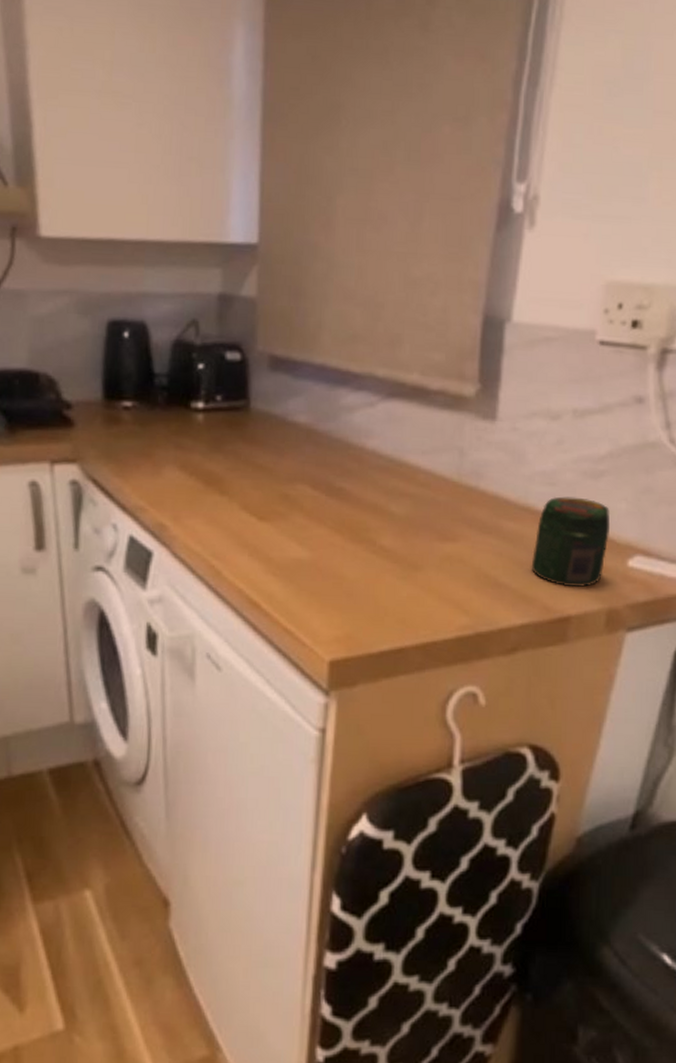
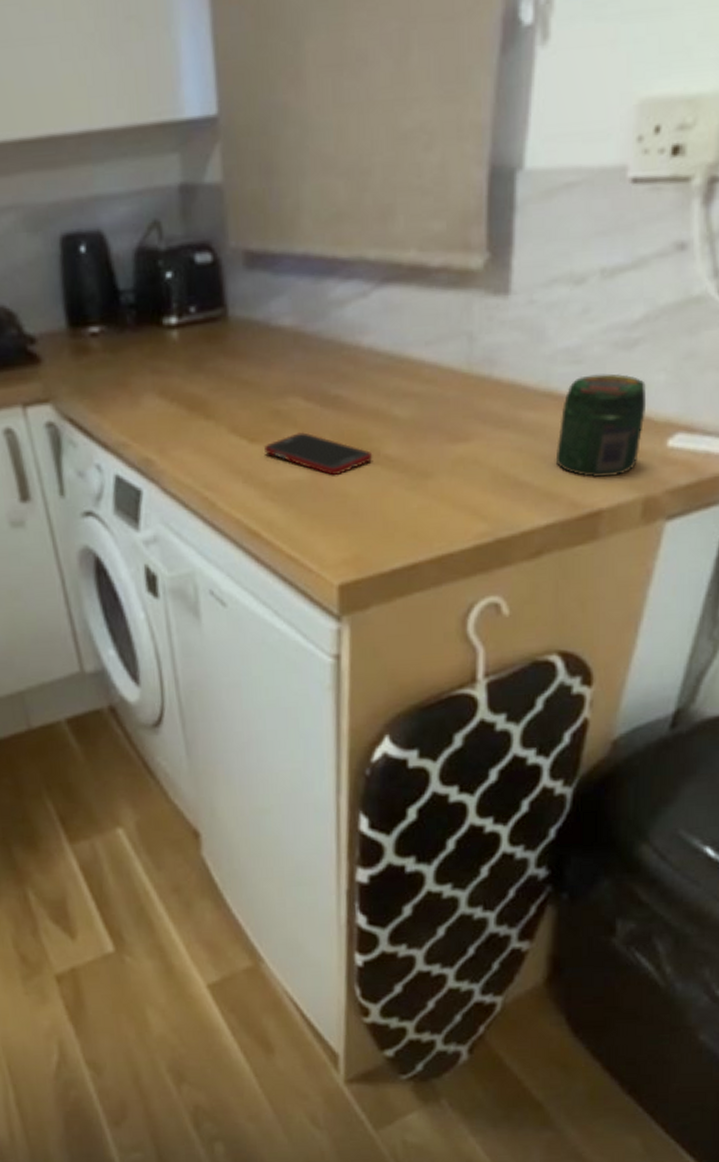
cell phone: none [272,516,370,559] -> present [265,432,373,476]

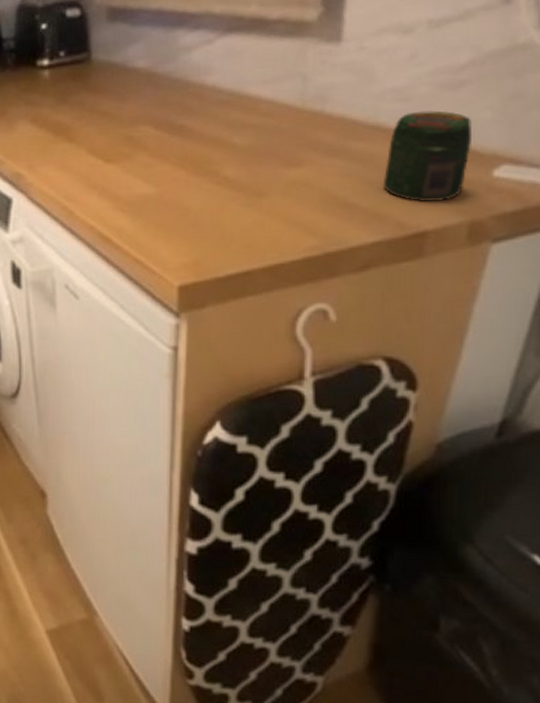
cell phone: present [265,432,373,476] -> none [118,155,213,193]

